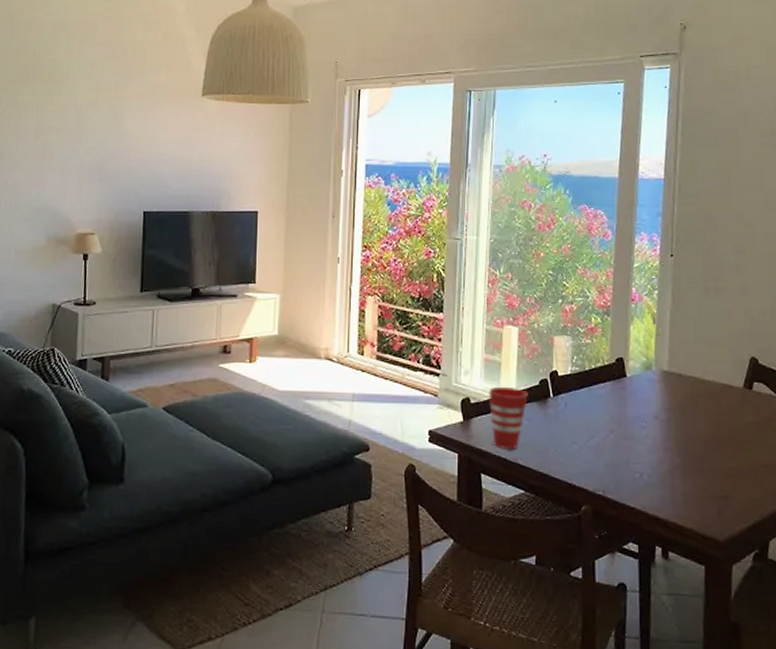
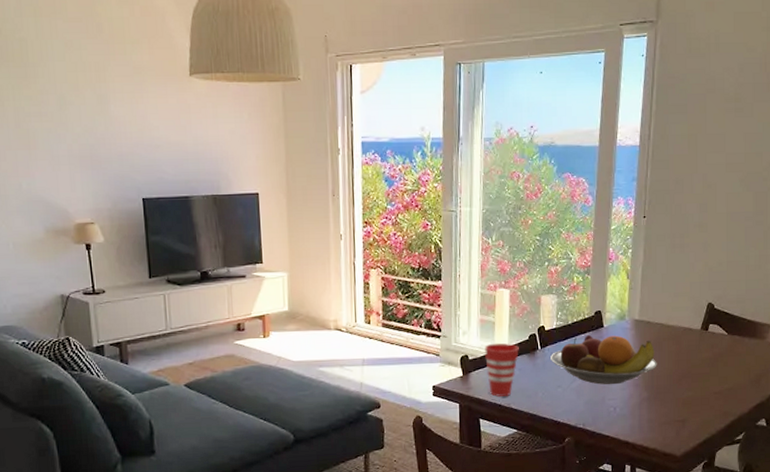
fruit bowl: none [564,384,692,446] -> present [551,334,657,385]

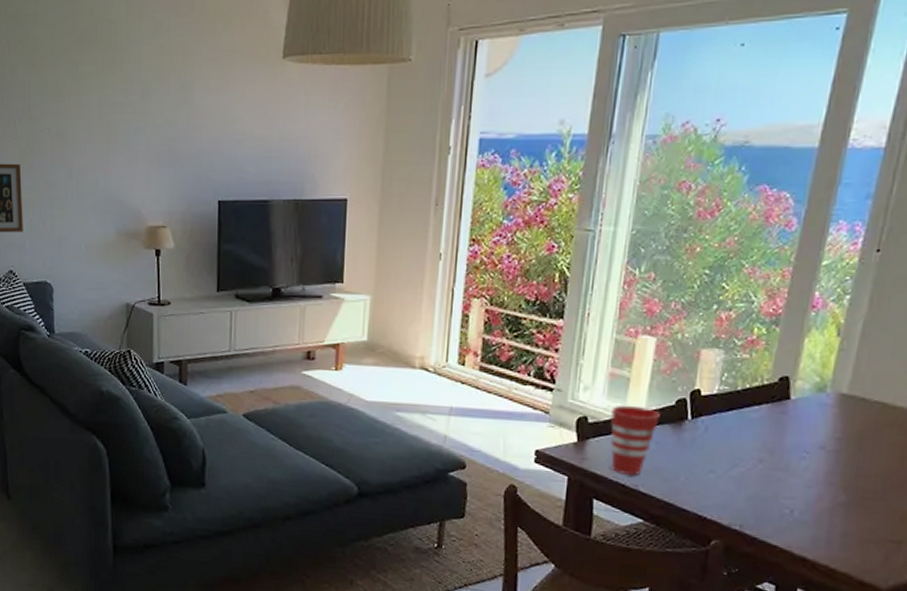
fruit bowl: present [551,334,657,385] -> none [704,407,869,479]

